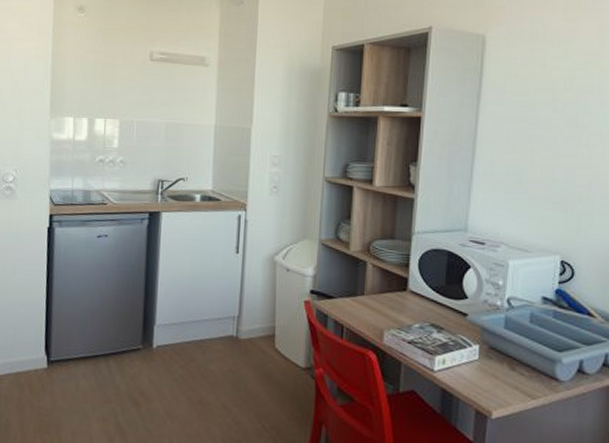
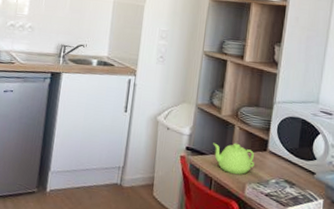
teapot: none [342,283,393,319] -> present [213,142,254,175]

